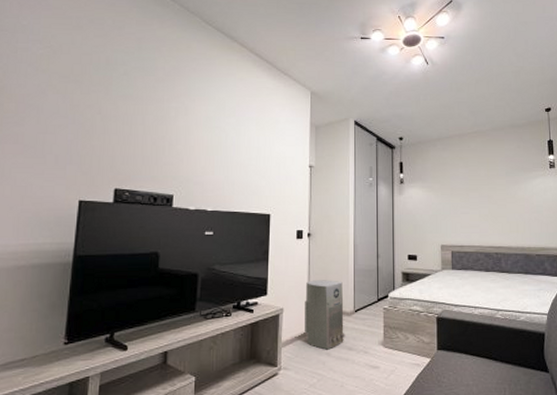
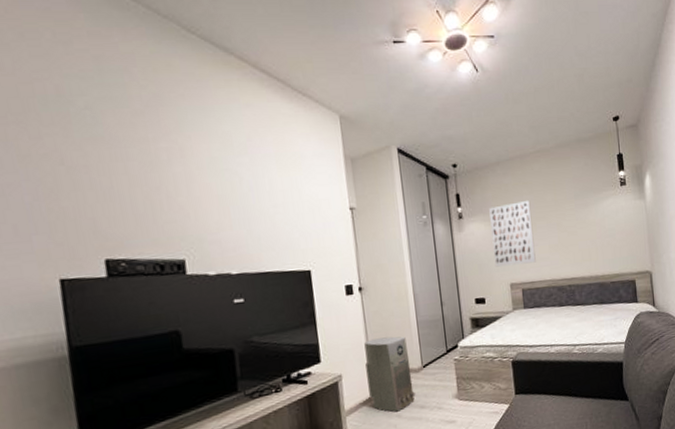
wall art: none [428,173,466,229] -> present [489,199,536,267]

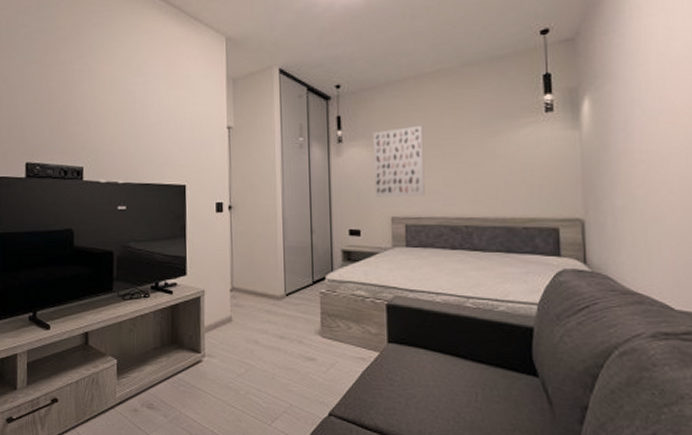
air purifier: present [364,336,415,412] -> none [228,259,275,337]

